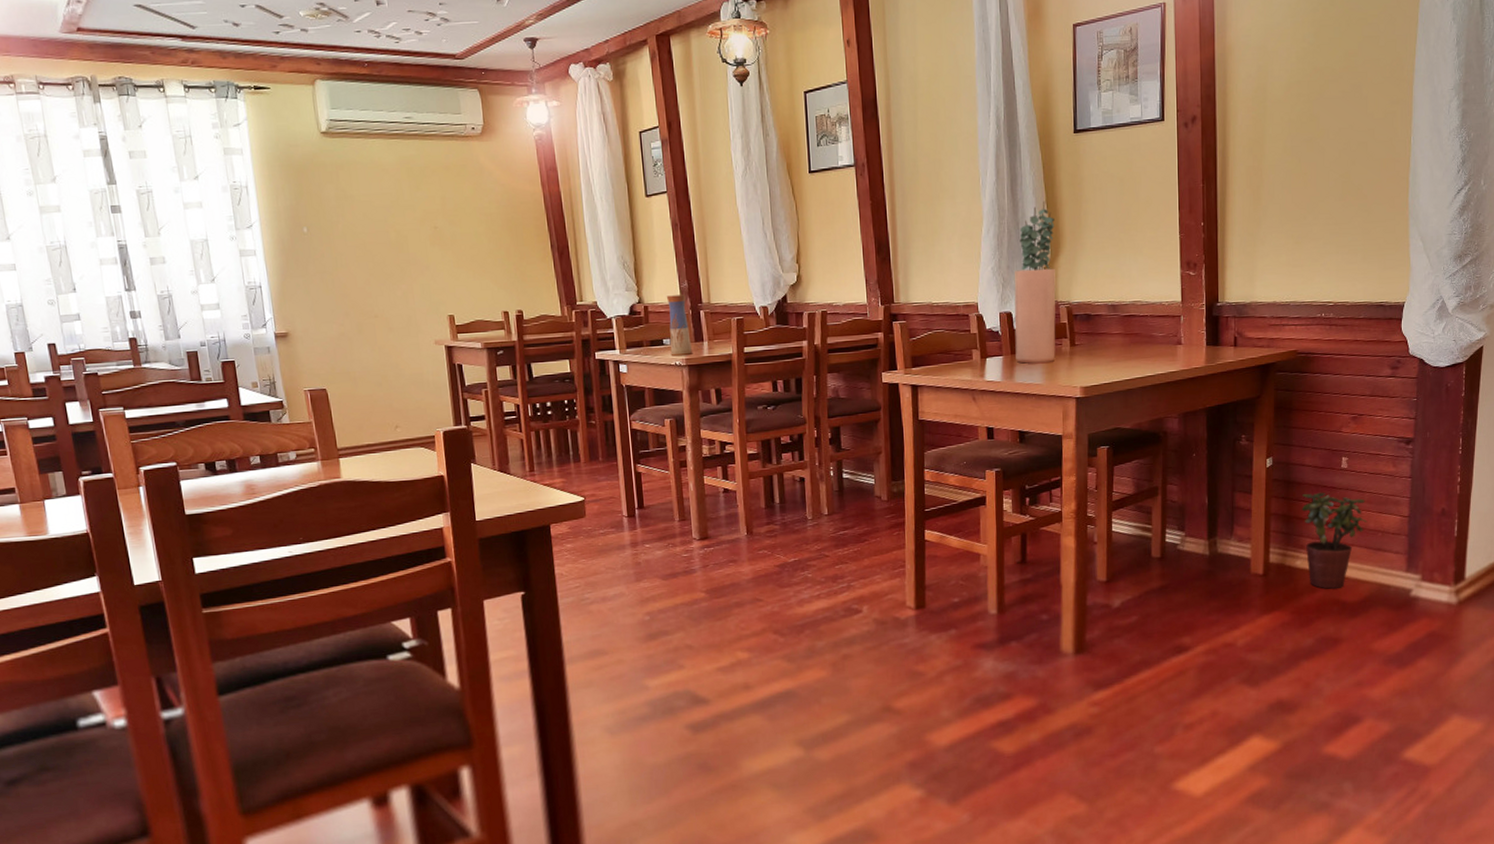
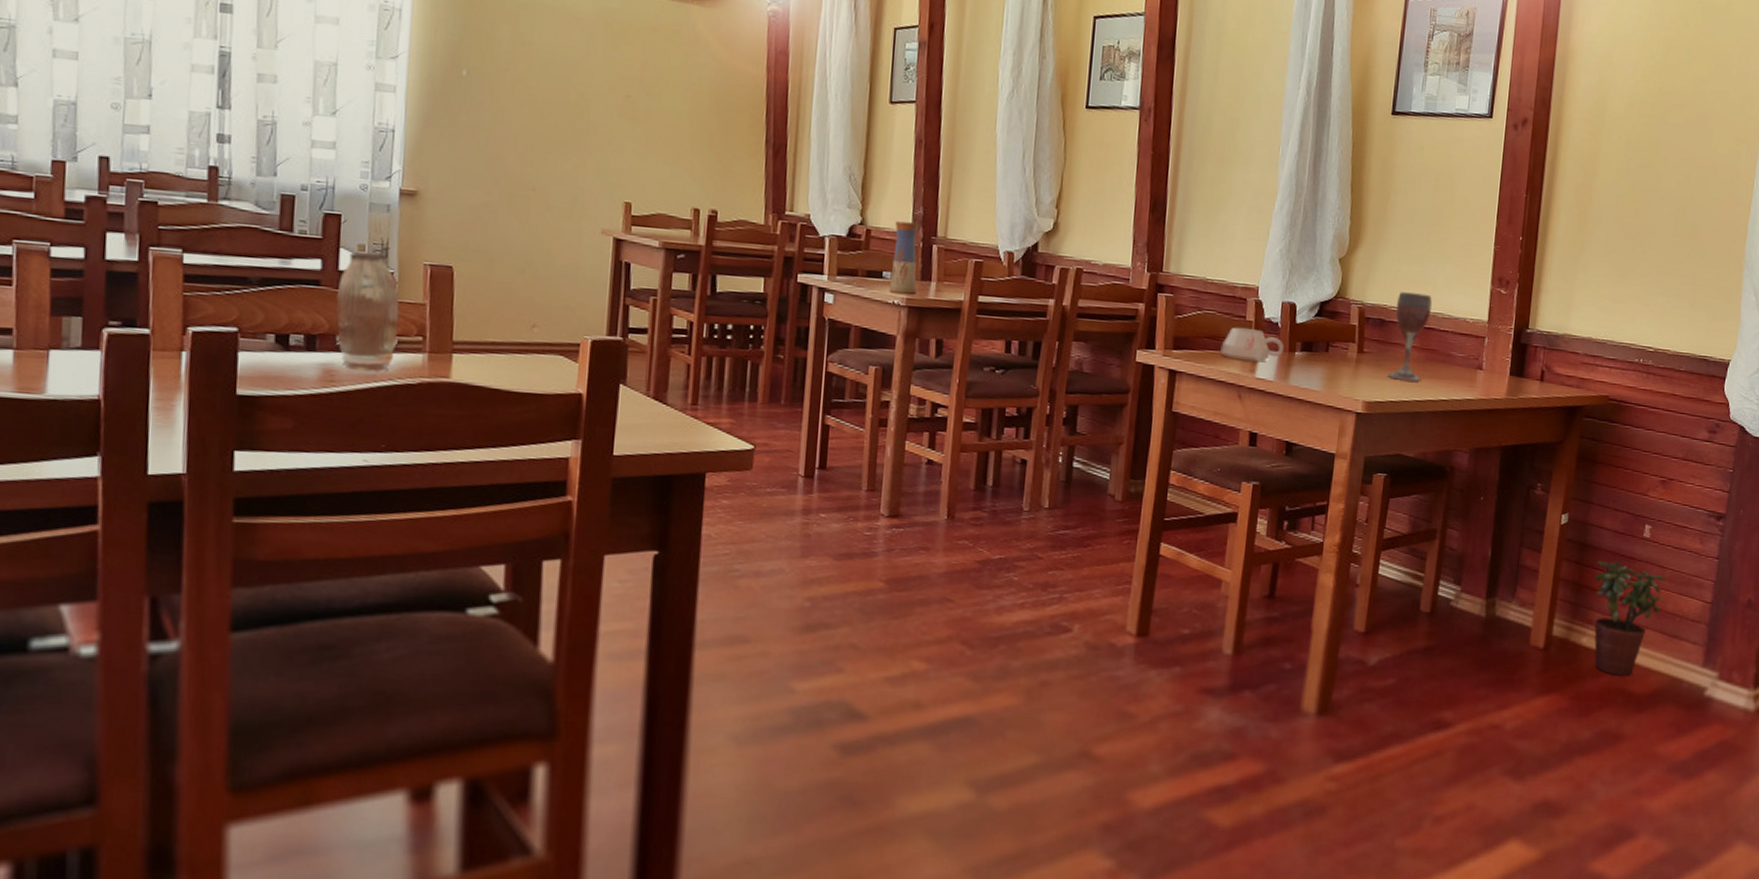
vase: none [243,387,296,486] -> present [335,252,400,375]
cup: none [952,339,1007,369] -> present [1220,327,1285,362]
vase: present [1014,201,1056,364] -> none [1293,184,1358,367]
cup: none [1098,286,1130,365] -> present [1388,292,1432,382]

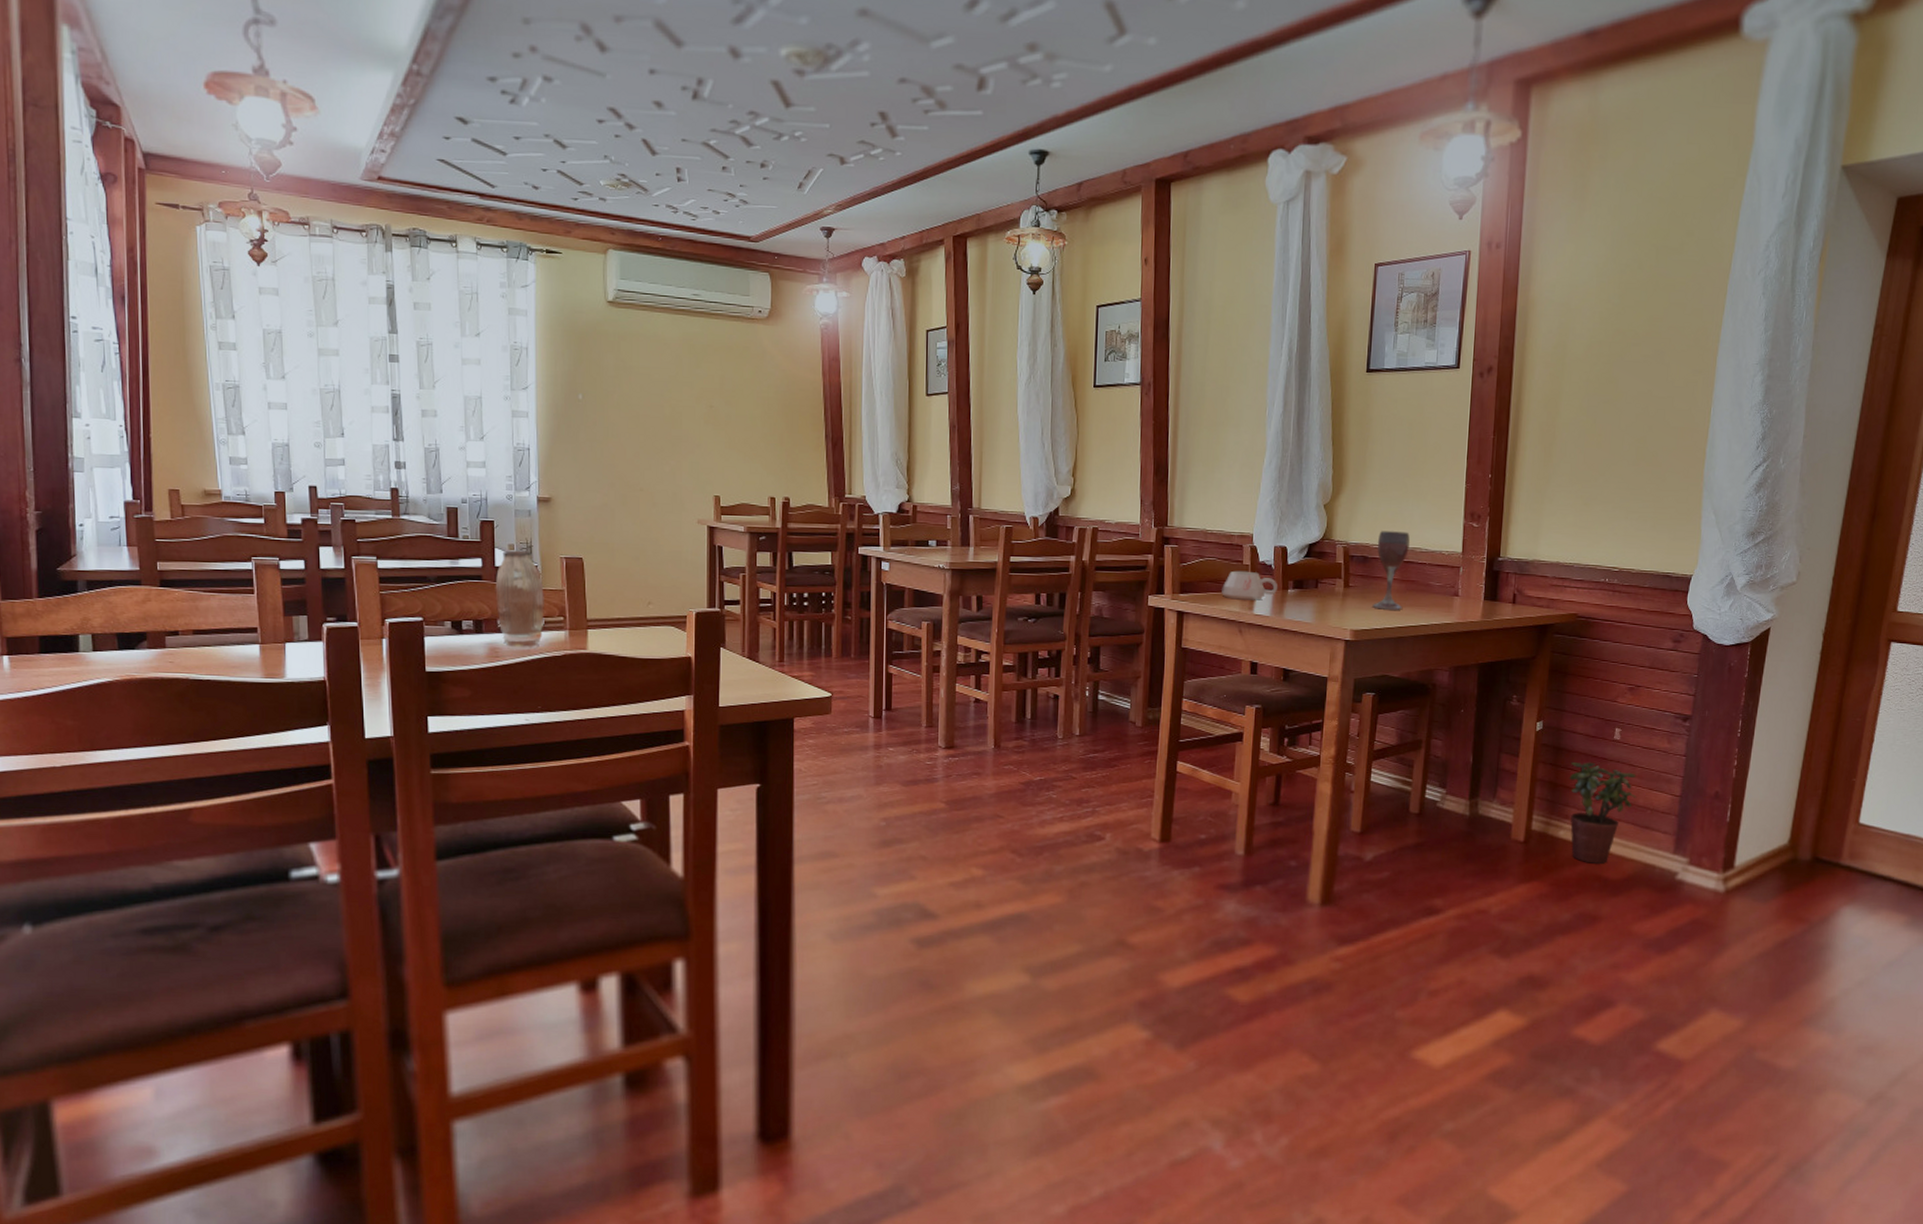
vase: present [889,221,919,296] -> none [935,497,958,560]

